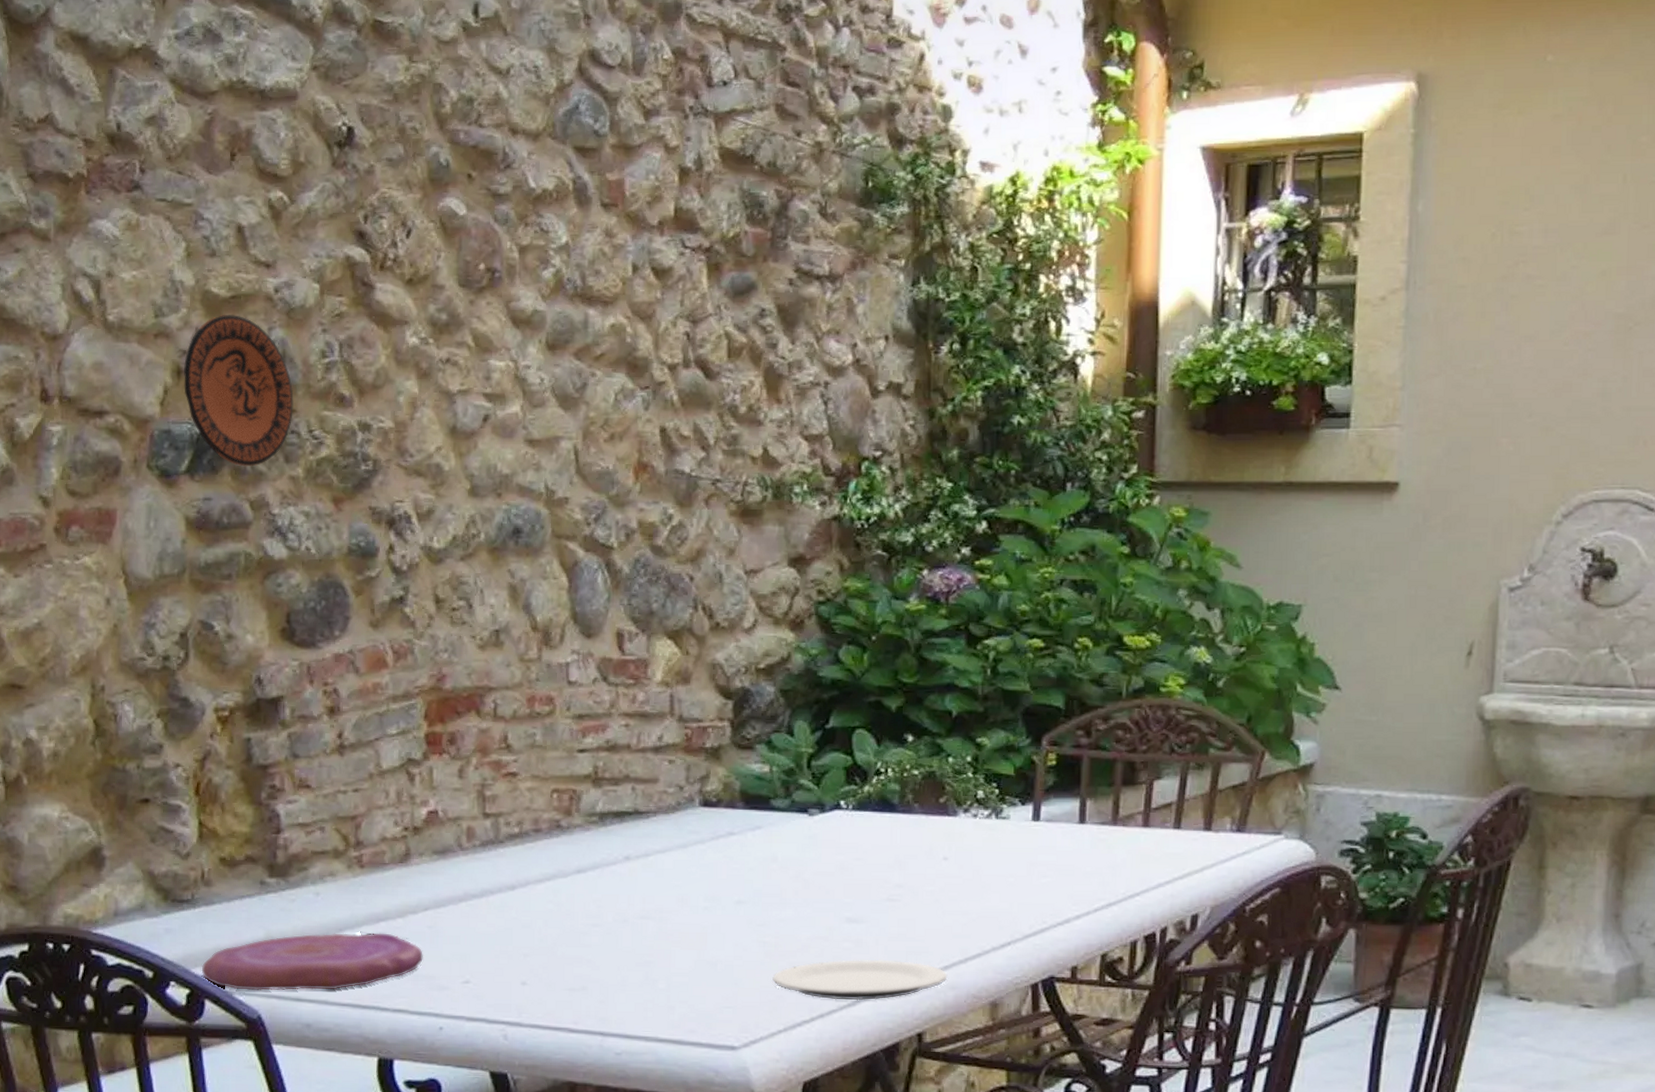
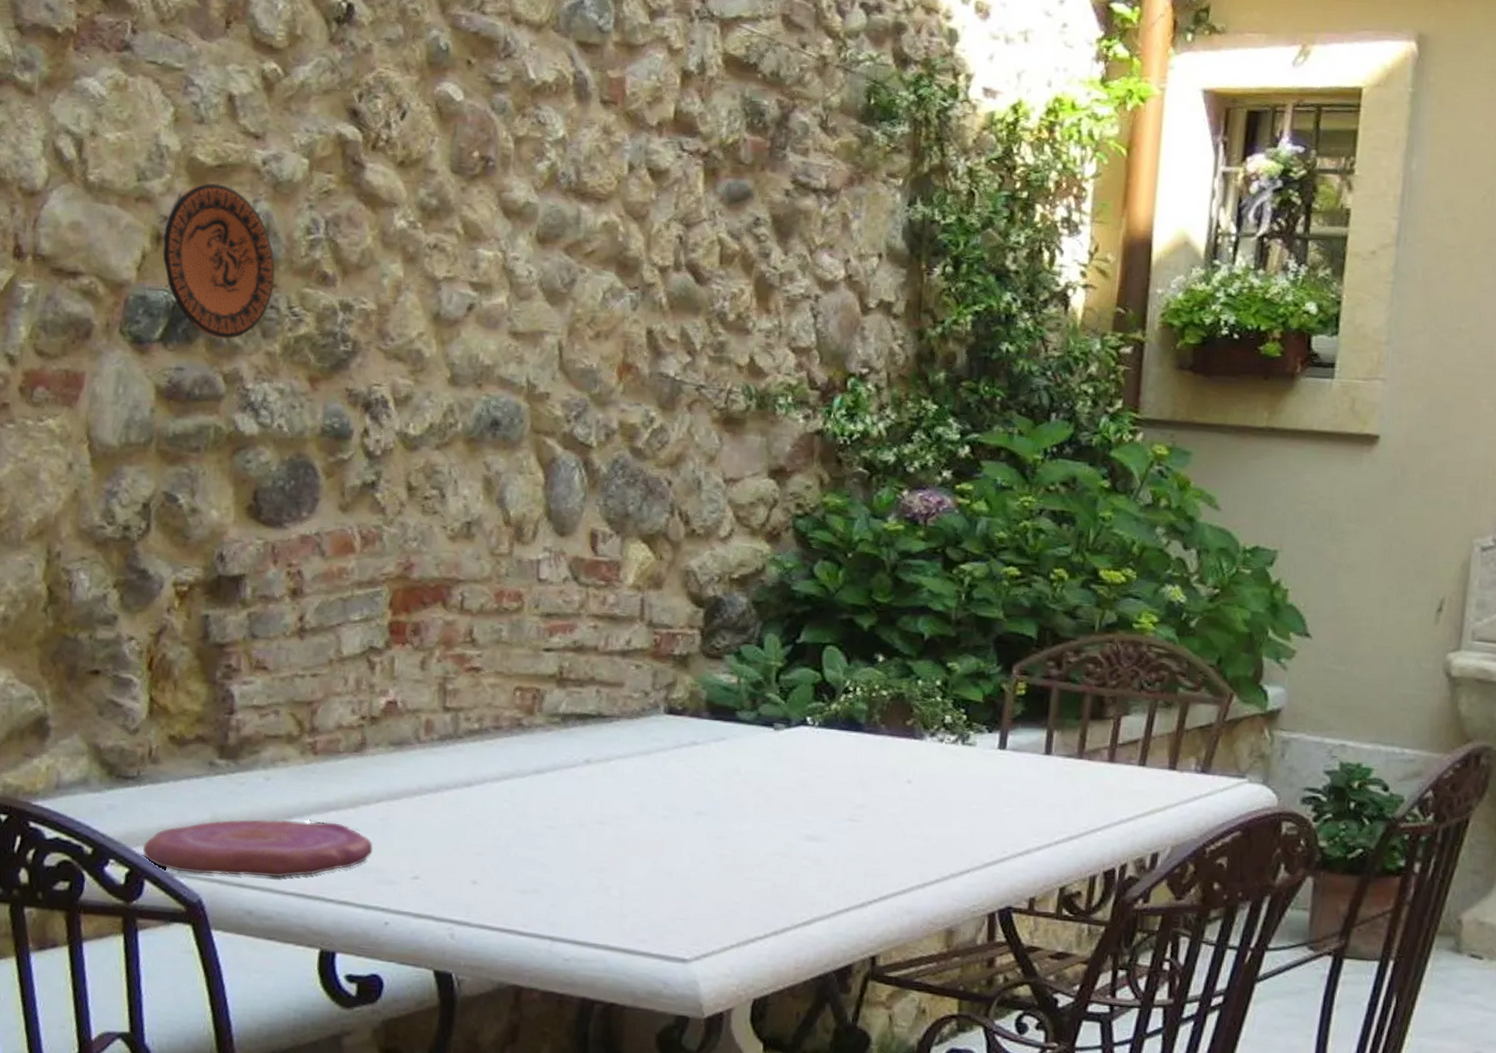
plate: present [772,959,948,1001] -> none [728,878,905,920]

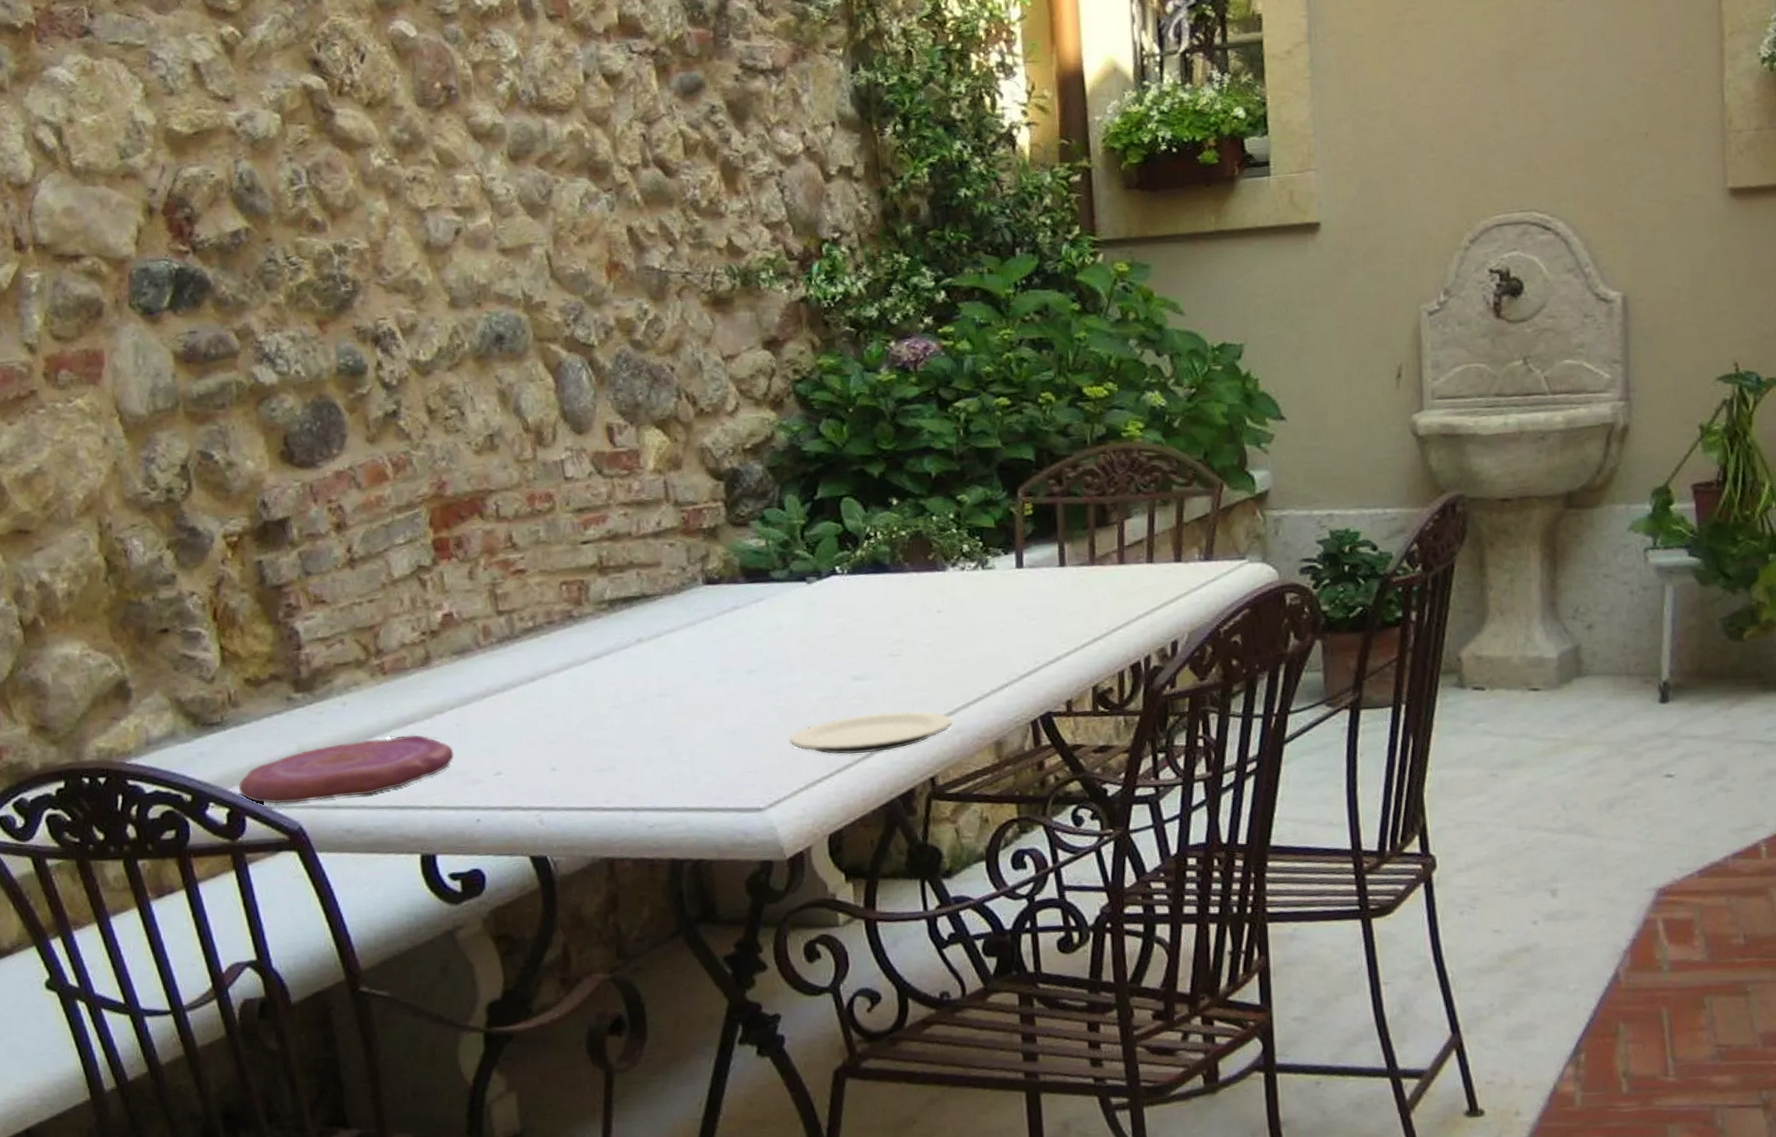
decorative plate: present [162,183,275,339] -> none [154,150,268,298]
plate: none [728,878,905,920] -> present [789,711,953,755]

